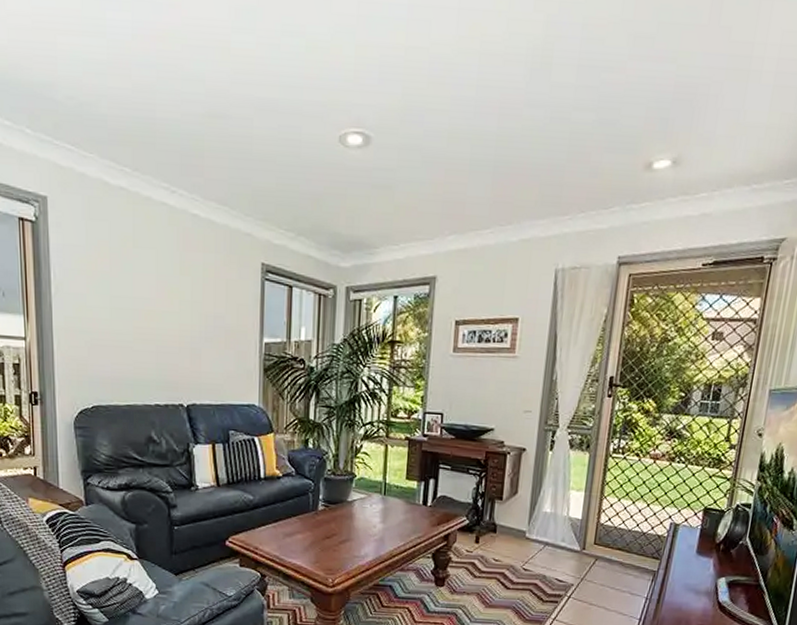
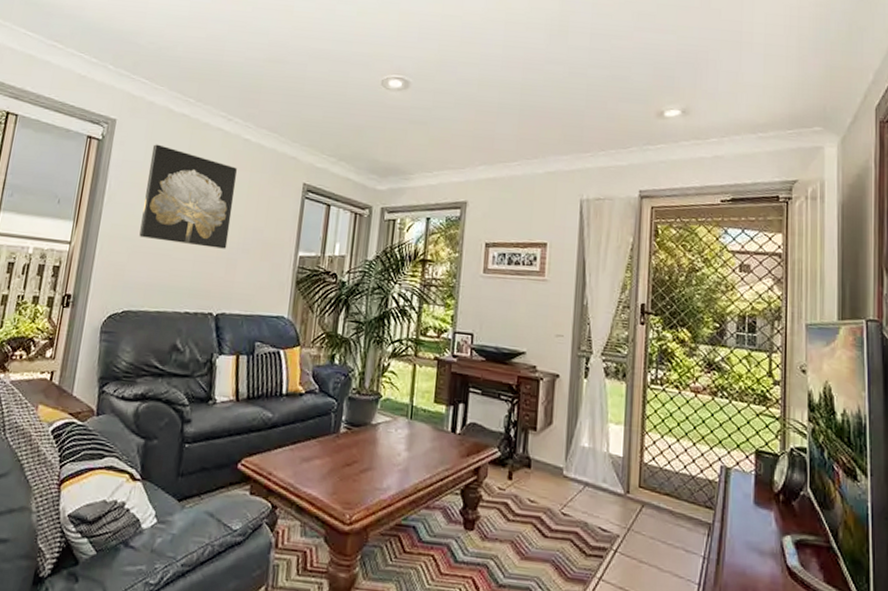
wall art: none [93,224,190,339] -> present [139,144,237,249]

